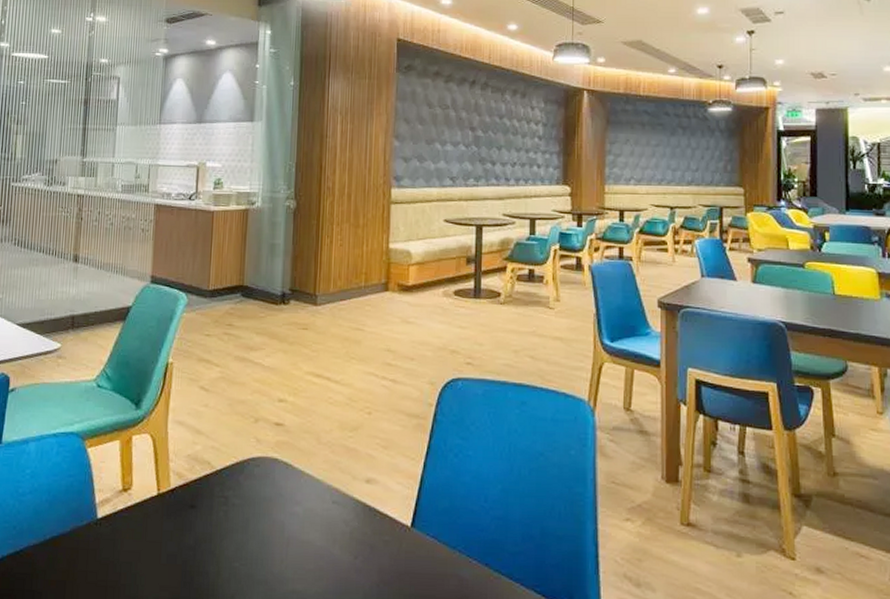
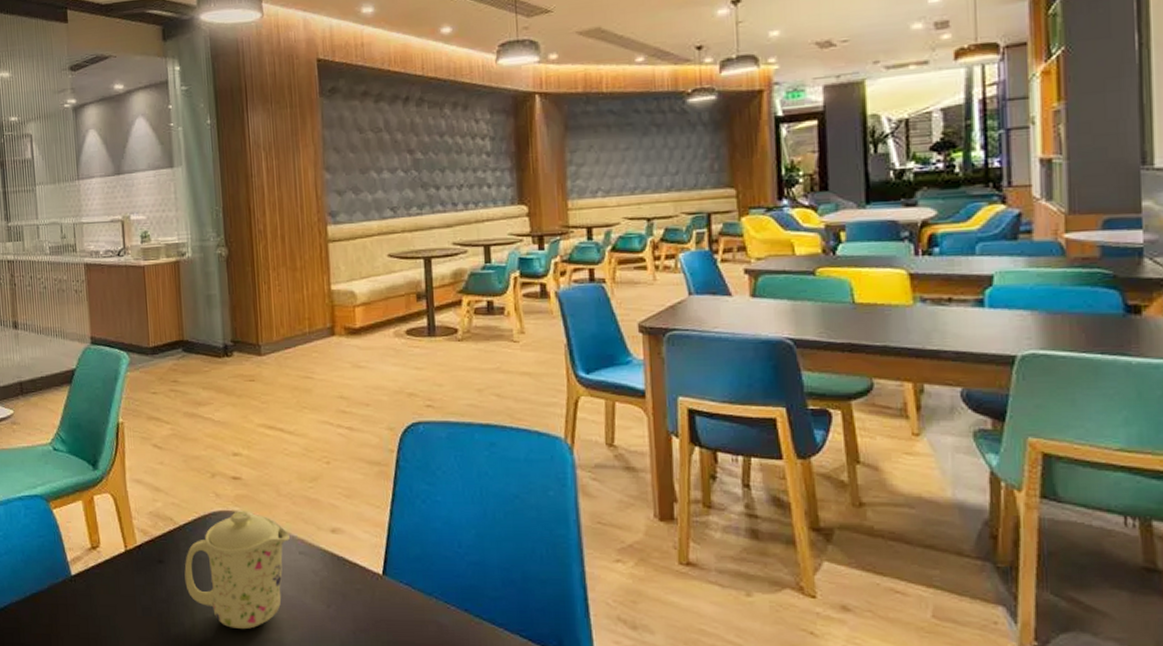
mug: none [215,457,326,580] -> present [184,511,291,630]

